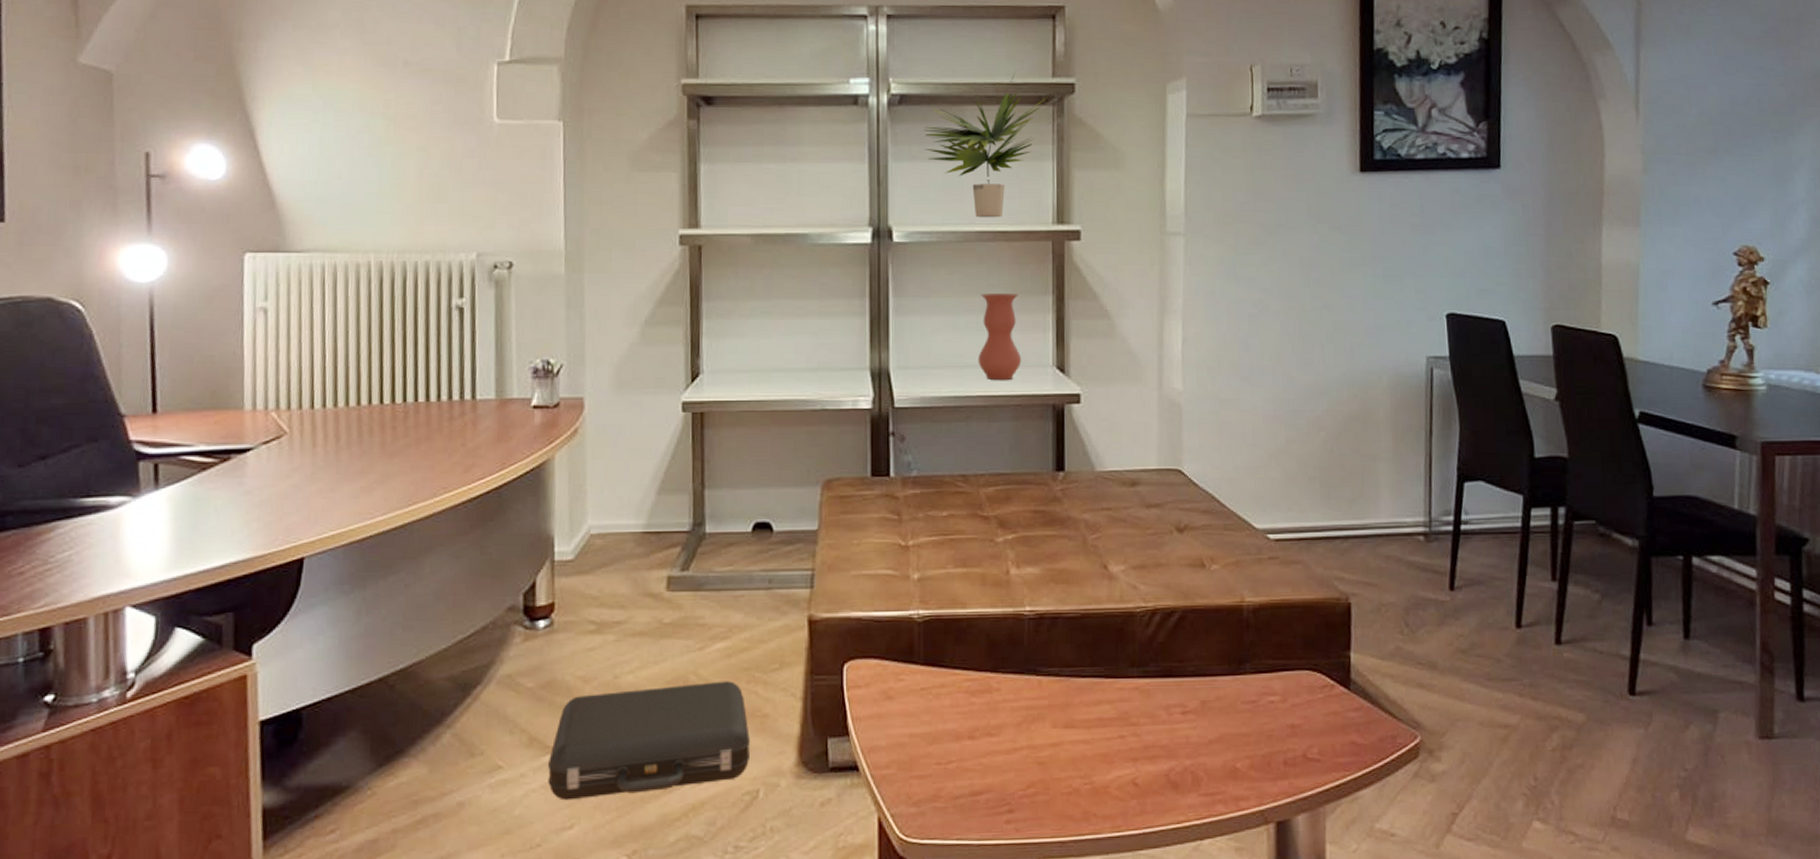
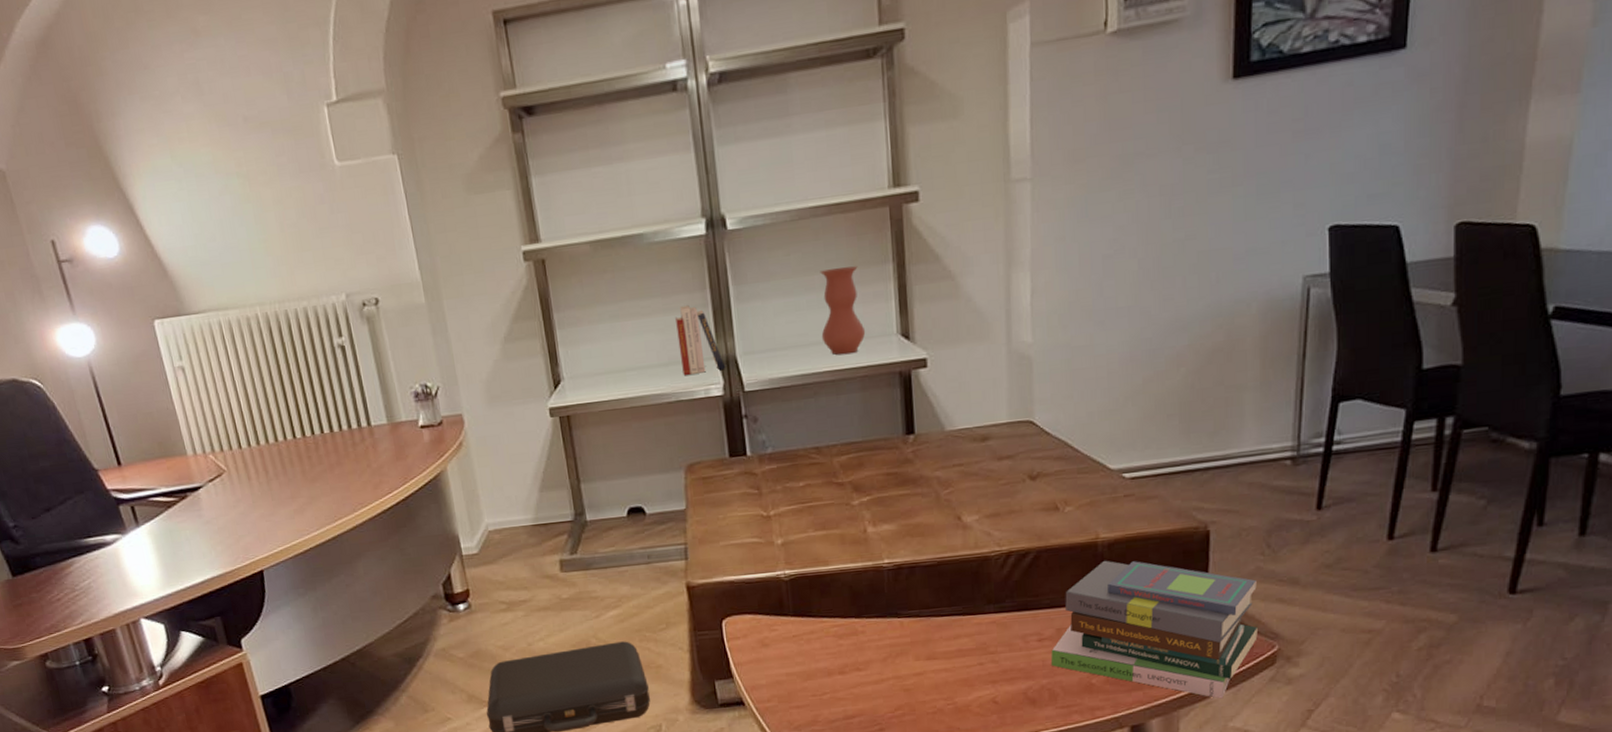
books: none [830,311,877,384] -> present [675,305,726,376]
plant: present [924,72,1048,218] -> none [747,26,876,193]
books: none [1194,626,1400,795] -> present [1050,560,1258,699]

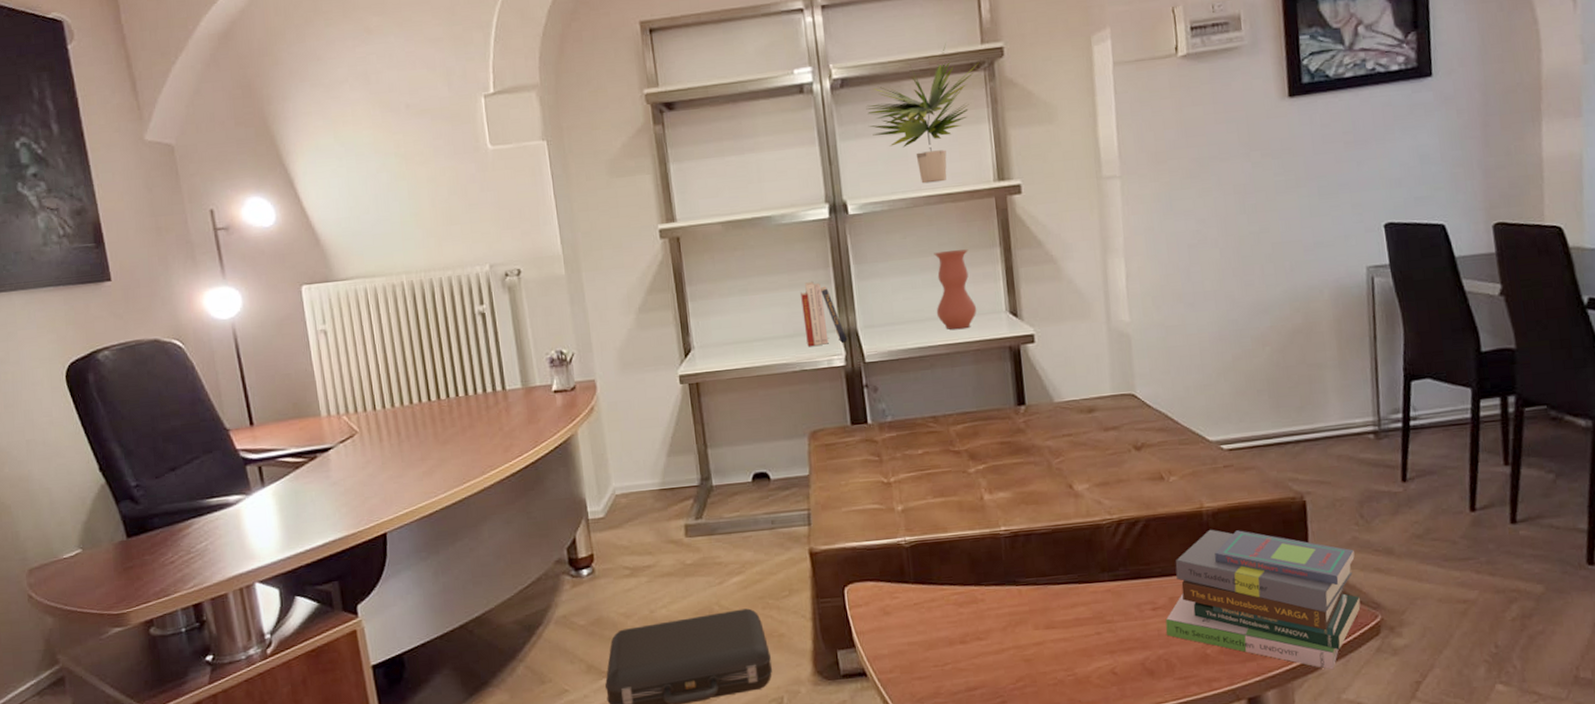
plant: none [747,26,876,193] -> present [866,43,979,184]

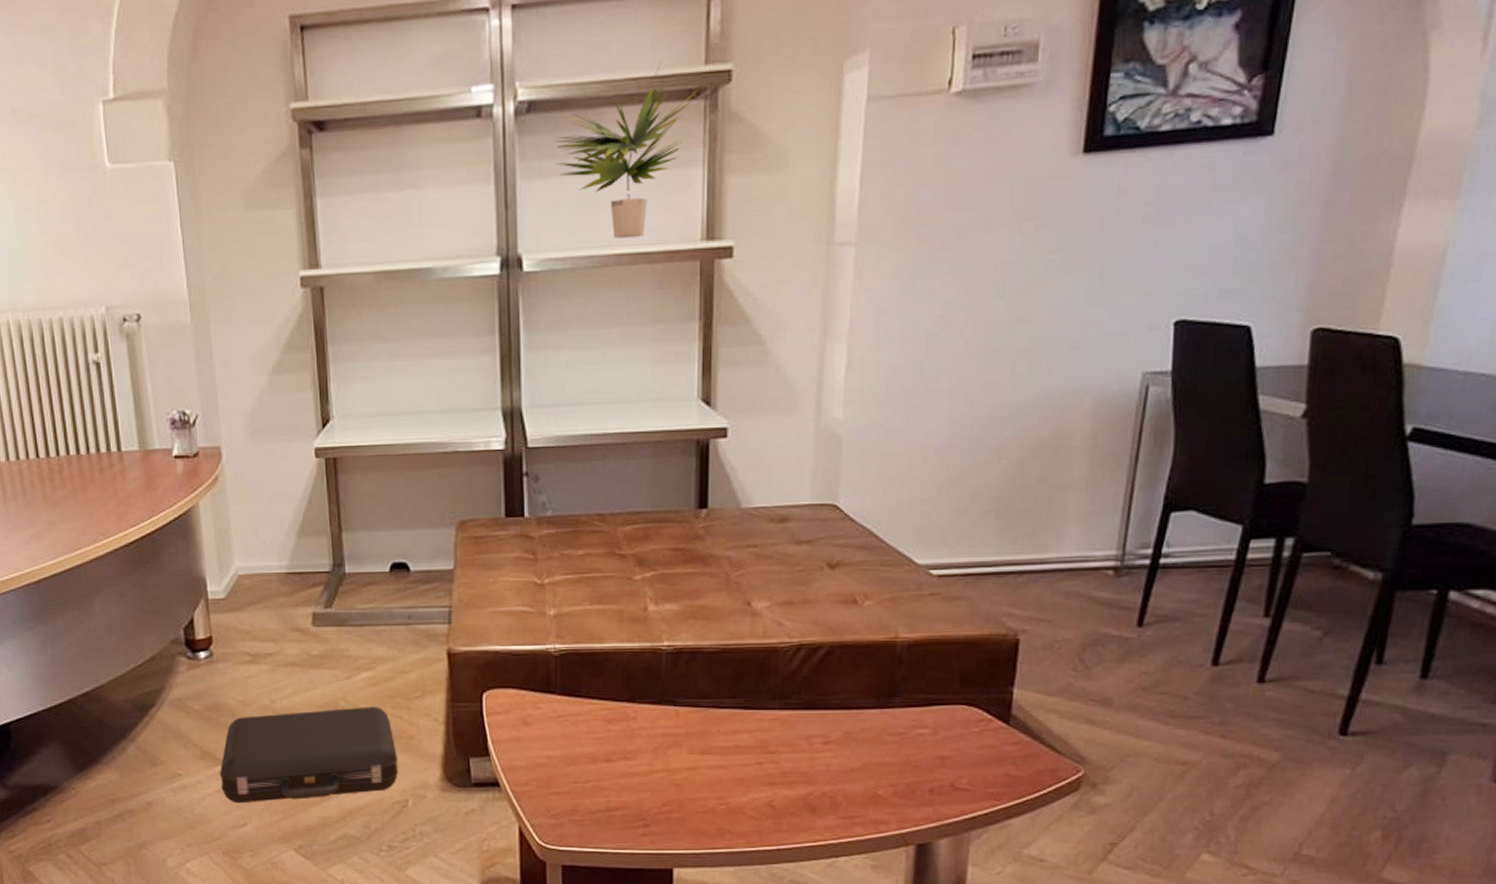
books: present [801,282,848,347] -> none [460,349,510,426]
vase: present [934,249,977,330] -> none [615,322,664,416]
books: present [1165,529,1361,670] -> none [835,662,1066,823]

